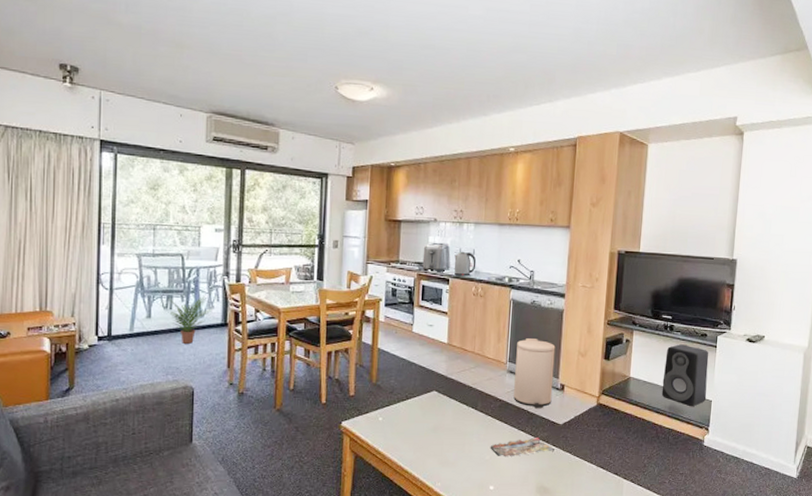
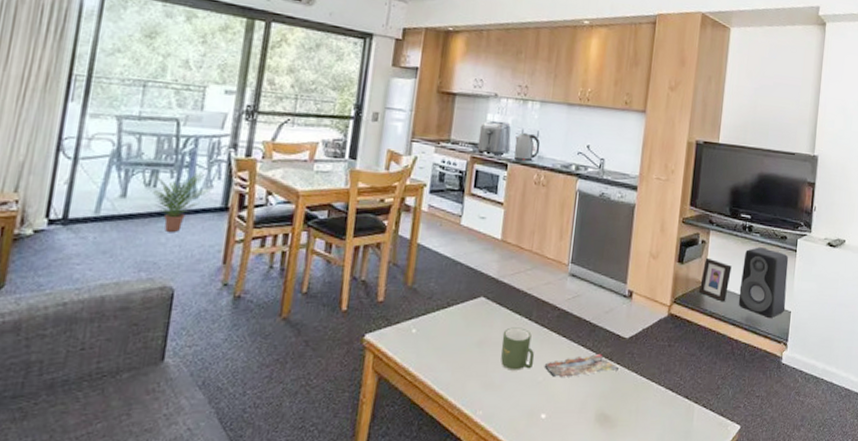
mug: none [453,416,481,451] -> present [501,327,534,371]
pedal bin: present [513,338,556,408] -> none [574,236,625,319]
picture frame: none [625,354,655,393] -> present [699,257,732,302]

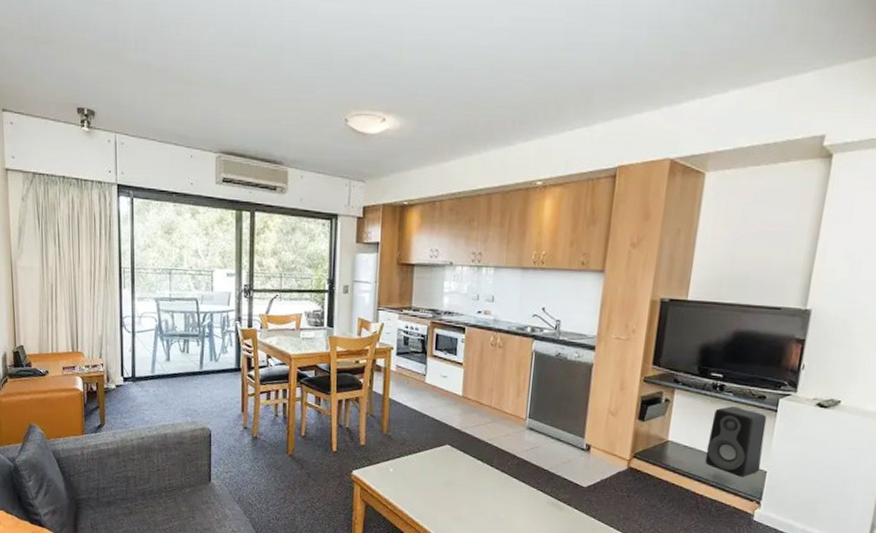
potted plant: present [152,171,211,232] -> none [185,340,227,387]
toaster: present [477,120,511,156] -> none [436,287,467,321]
mug: present [501,327,534,371] -> none [466,471,496,508]
kettle: present [514,132,541,162] -> none [470,297,496,325]
magazine: present [544,353,619,377] -> none [505,498,577,517]
picture frame: present [699,257,732,302] -> none [661,415,699,459]

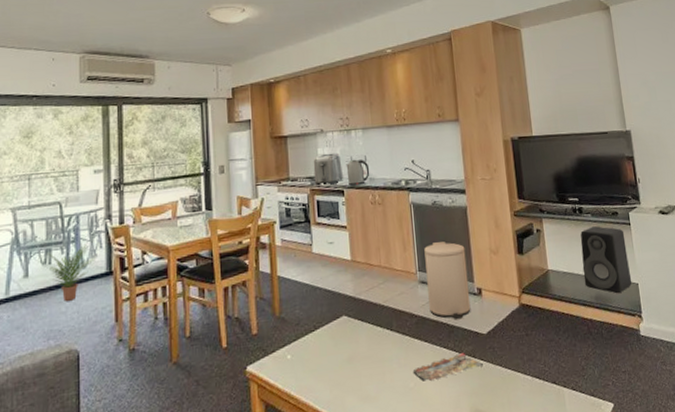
potted plant: none [185,340,227,387] -> present [46,243,96,301]
toaster: none [436,287,467,321] -> present [313,152,343,186]
kettle: none [470,297,496,325] -> present [346,159,370,186]
magazine: none [505,498,577,517] -> present [412,352,483,381]
pedal bin: none [533,394,582,469] -> present [424,242,471,319]

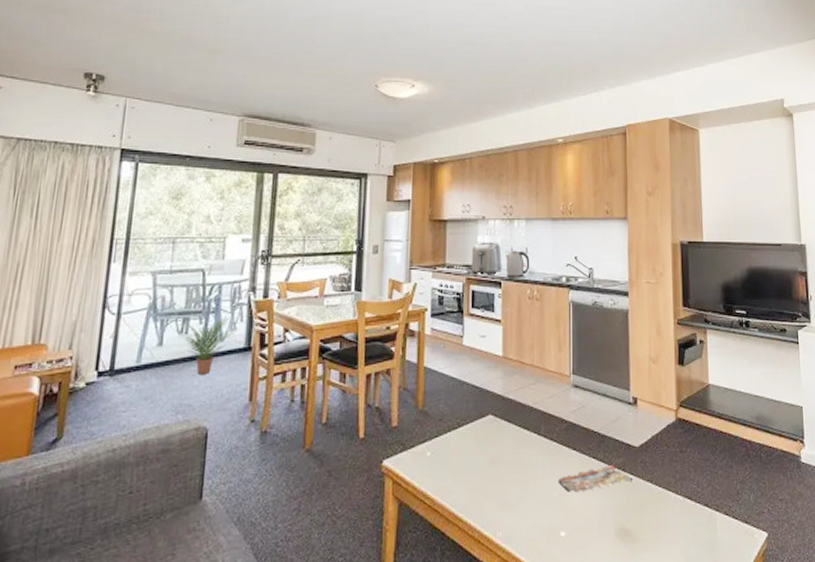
pedal bin: present [424,242,471,319] -> none [580,345,625,428]
speaker: present [580,226,632,294] -> none [745,342,796,416]

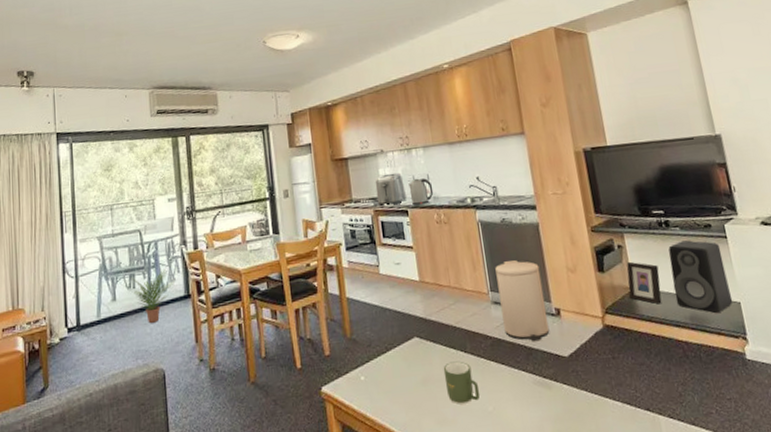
mug: none [513,443,546,488] -> present [443,361,480,404]
magazine: present [558,464,633,492] -> none [490,375,567,405]
pedal bin: none [580,345,625,428] -> present [495,260,550,341]
picture frame: none [704,357,734,402] -> present [626,261,662,304]
speaker: none [745,342,796,416] -> present [668,240,733,314]

